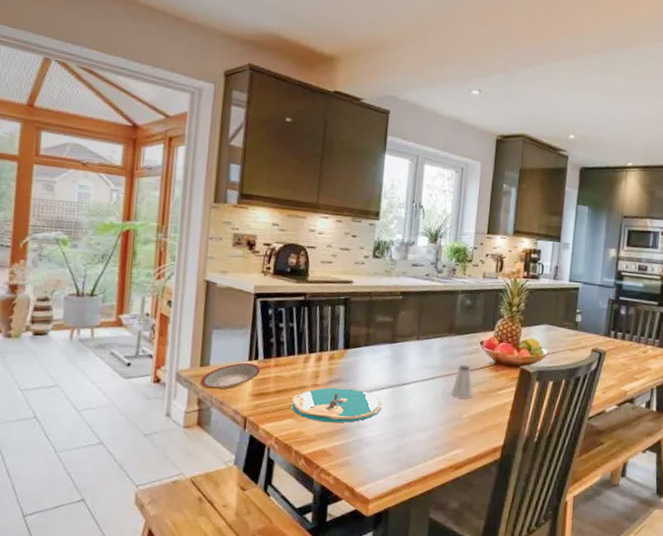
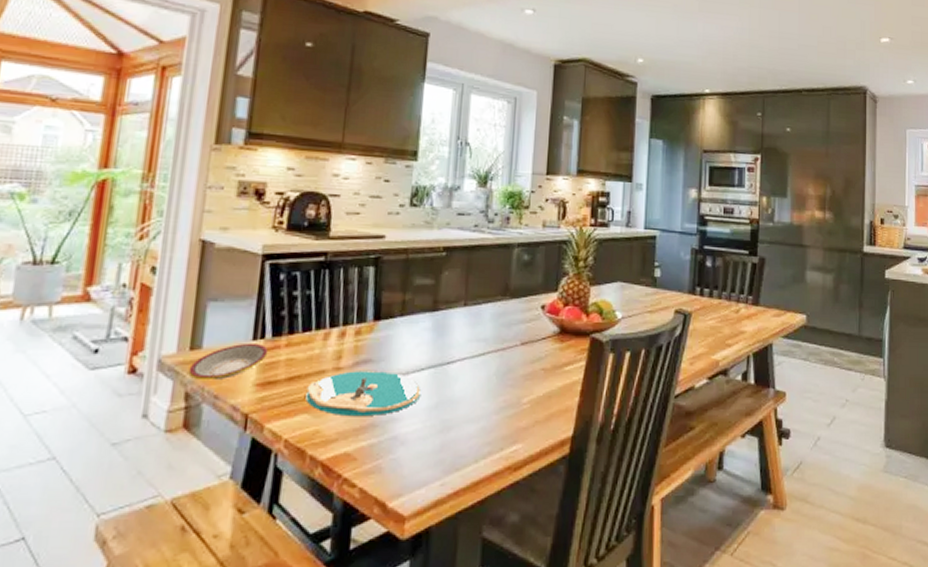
saltshaker: present [452,365,473,399] -> none [508,336,534,378]

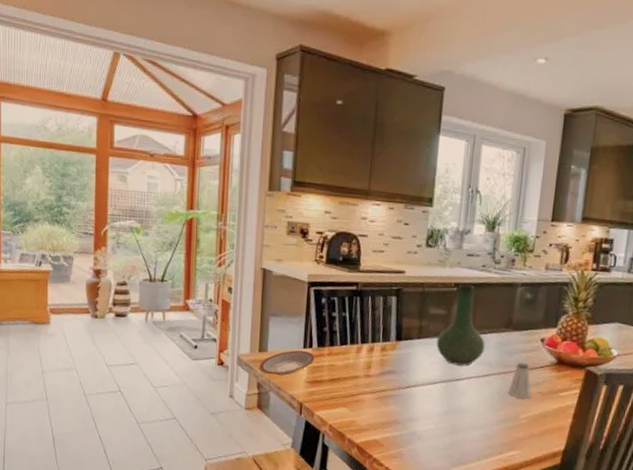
plate: present [306,371,422,417] -> none [344,378,435,415]
vase: none [422,248,480,345] -> present [436,284,485,366]
saltshaker: none [508,336,534,378] -> present [508,363,532,399]

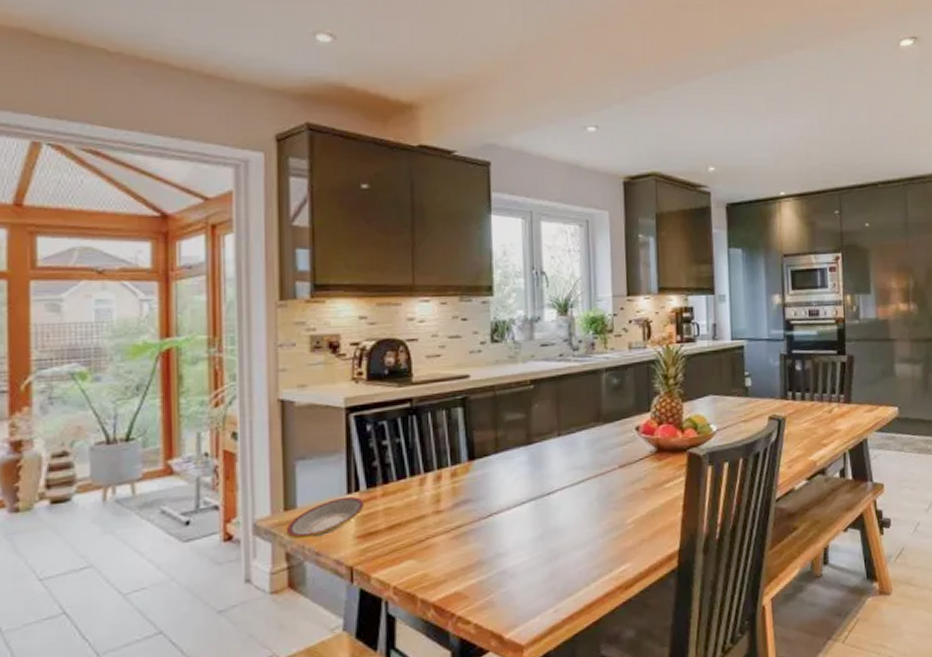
vase: present [436,284,485,366] -> none [517,380,575,477]
saltshaker: present [508,363,532,399] -> none [609,458,635,501]

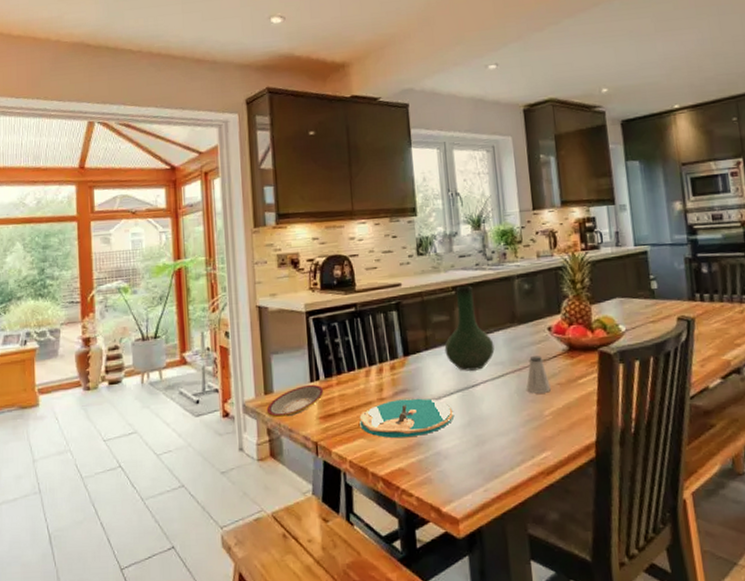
plate: none [409,509,525,558] -> present [359,398,455,439]
vase: none [517,380,575,477] -> present [444,286,495,371]
saltshaker: none [609,458,635,501] -> present [527,356,551,394]

